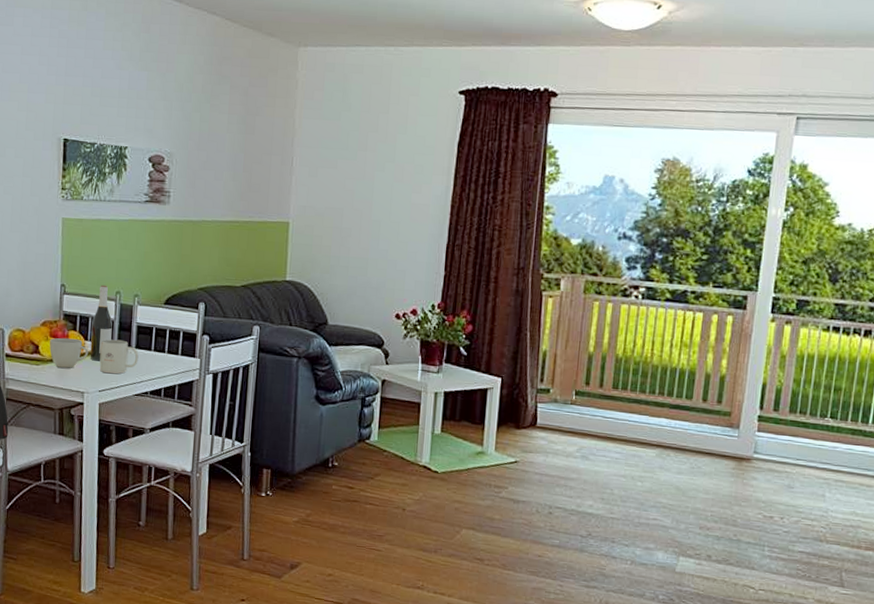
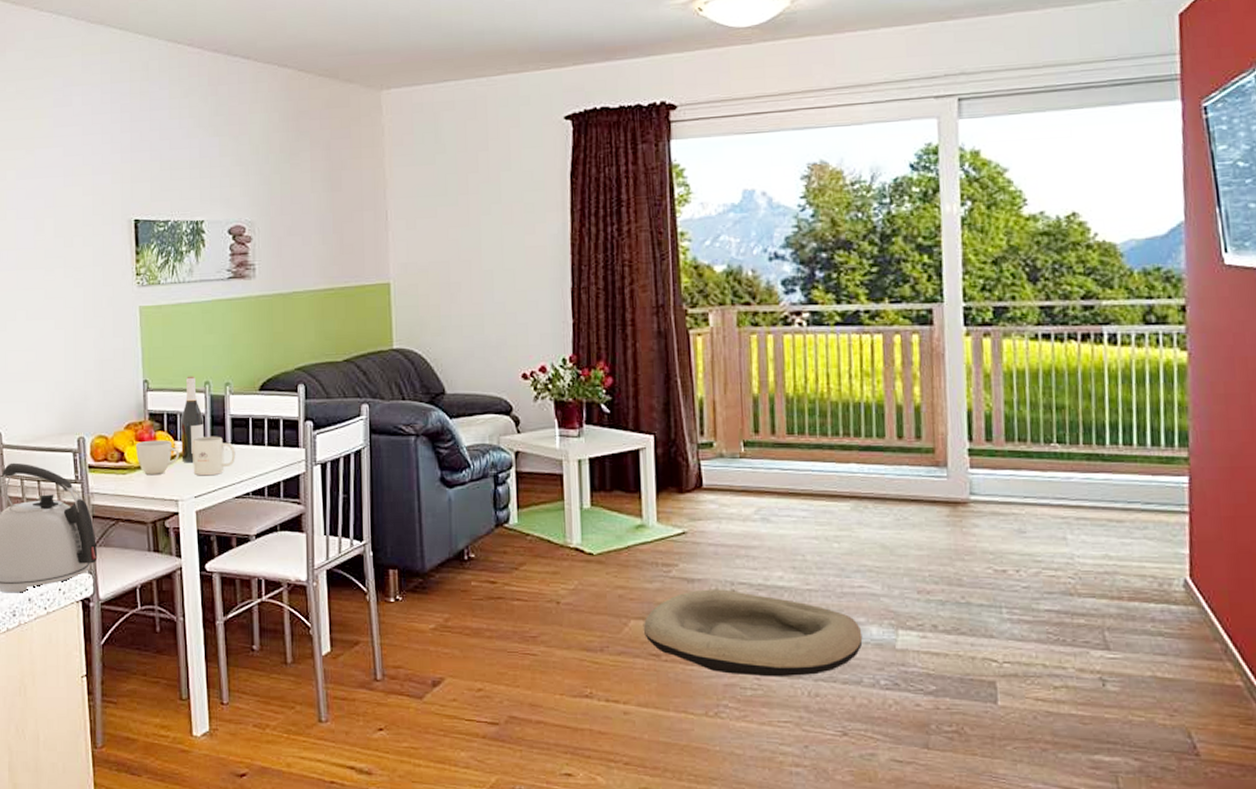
dog bed: none [472,509,650,587] -> present [643,589,863,678]

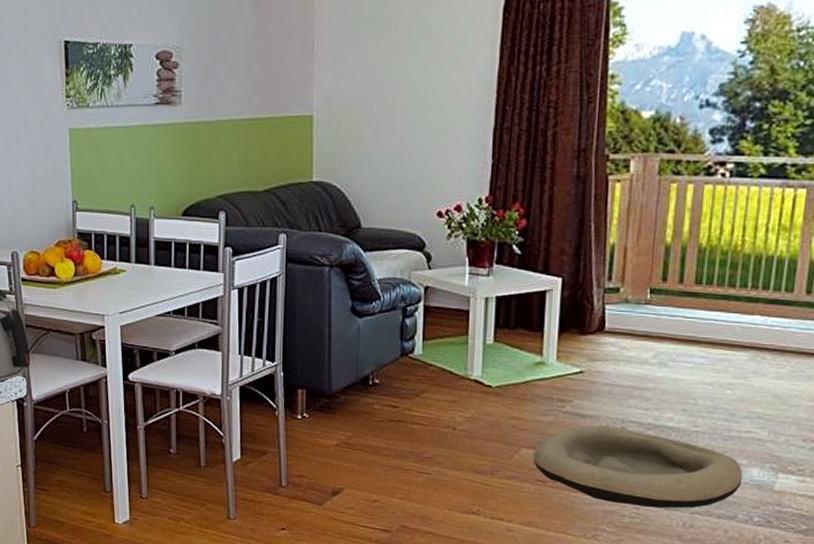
cup: present [135,440,180,474] -> none [65,258,106,290]
wine bottle: present [181,376,204,463] -> none [107,198,129,281]
mug: present [192,436,236,476] -> none [118,257,158,294]

